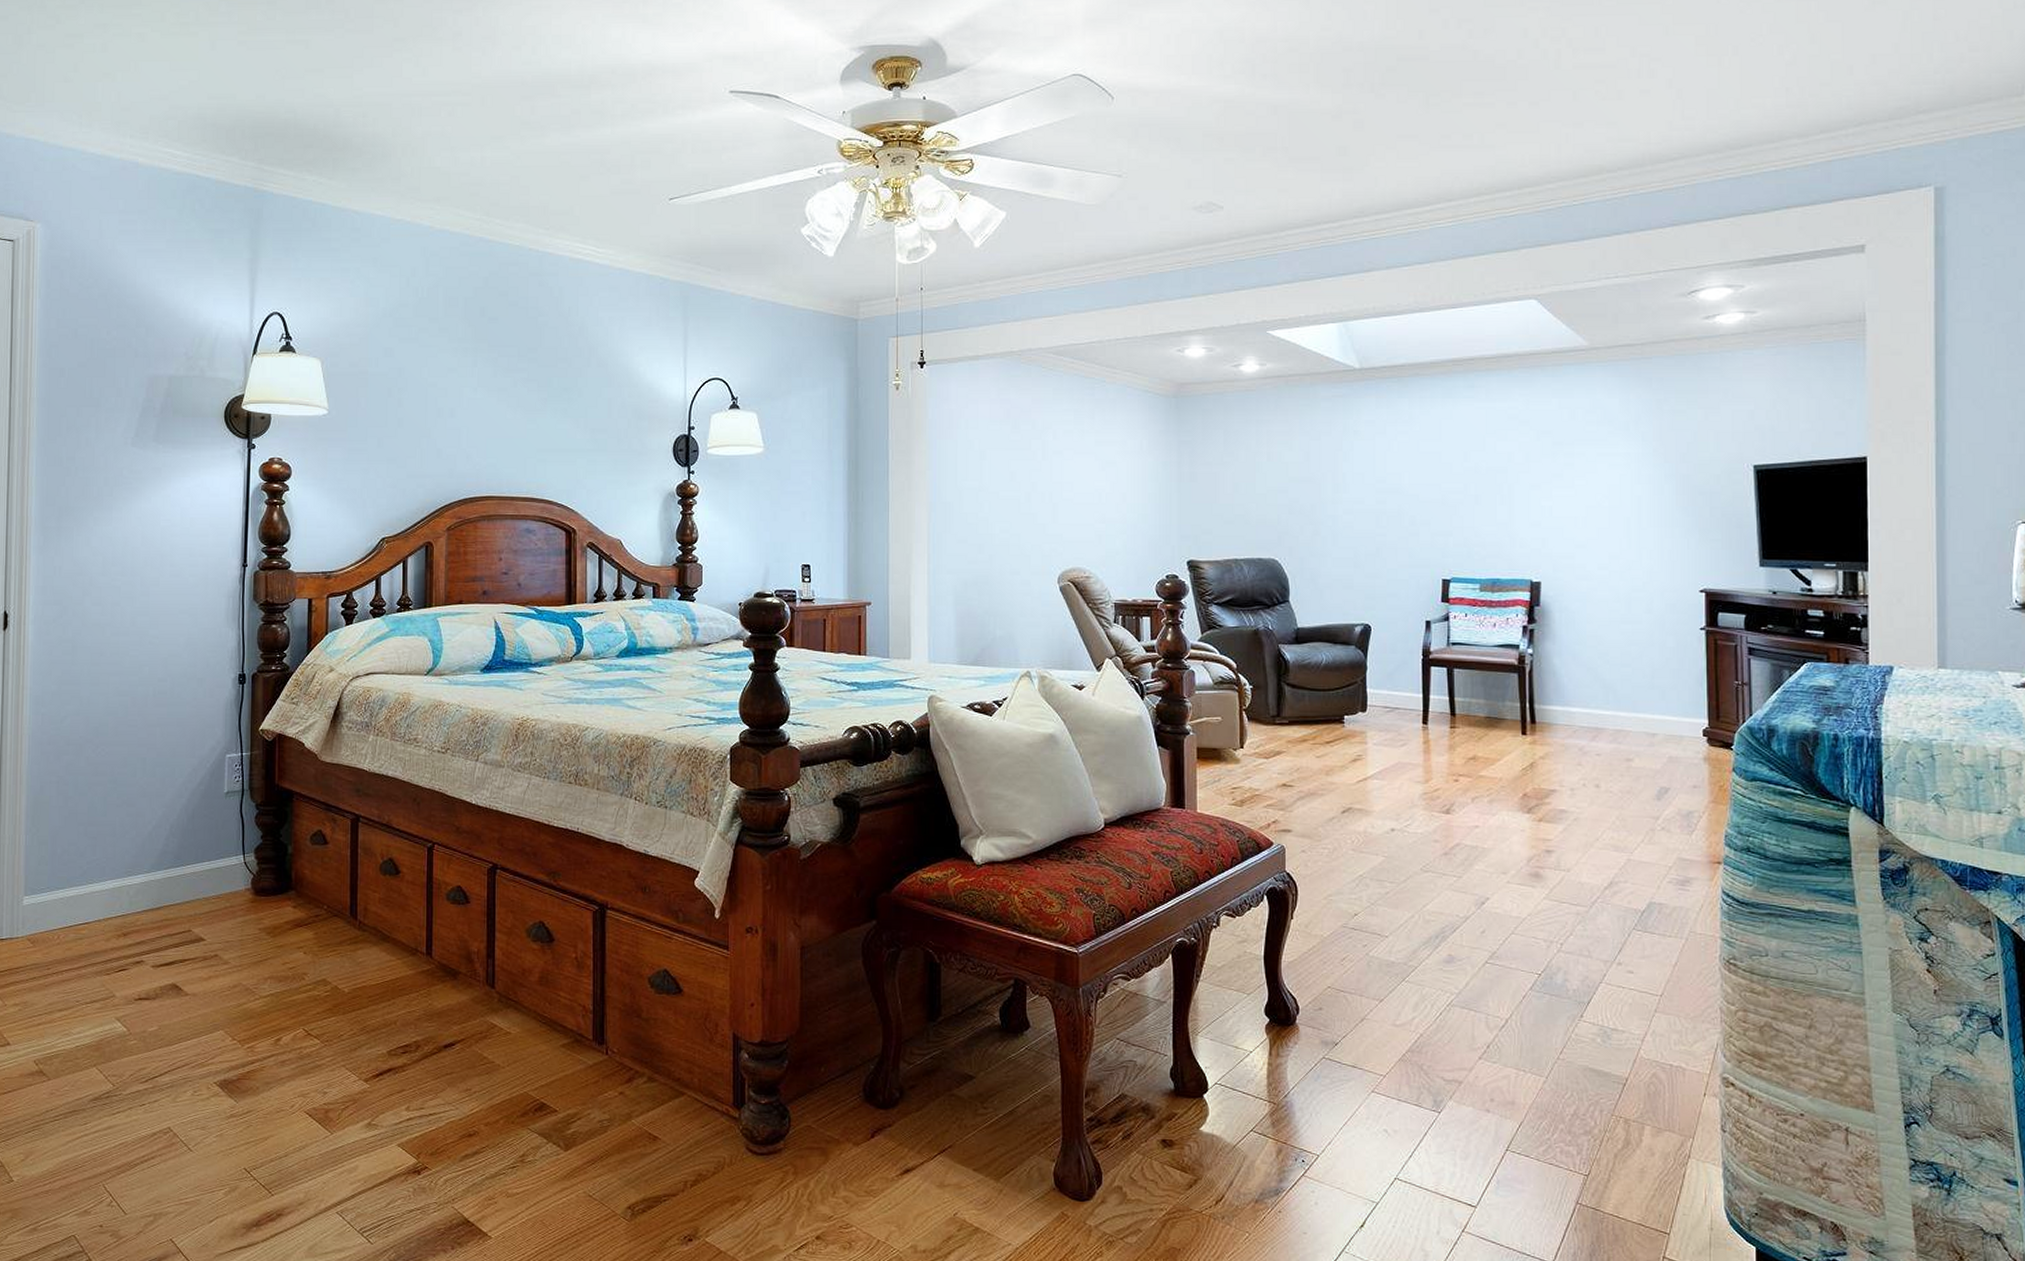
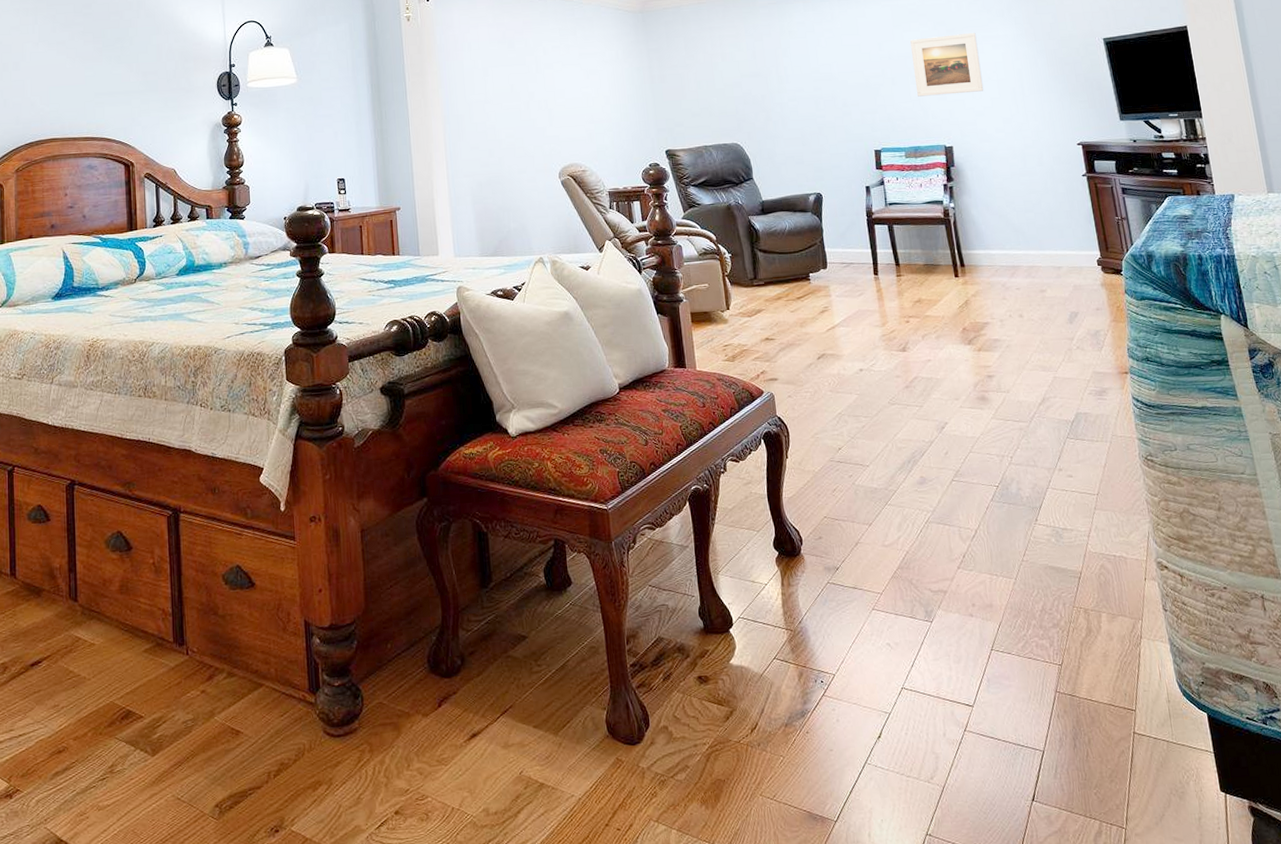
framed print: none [1504,447,1590,520] -> present [910,32,984,97]

